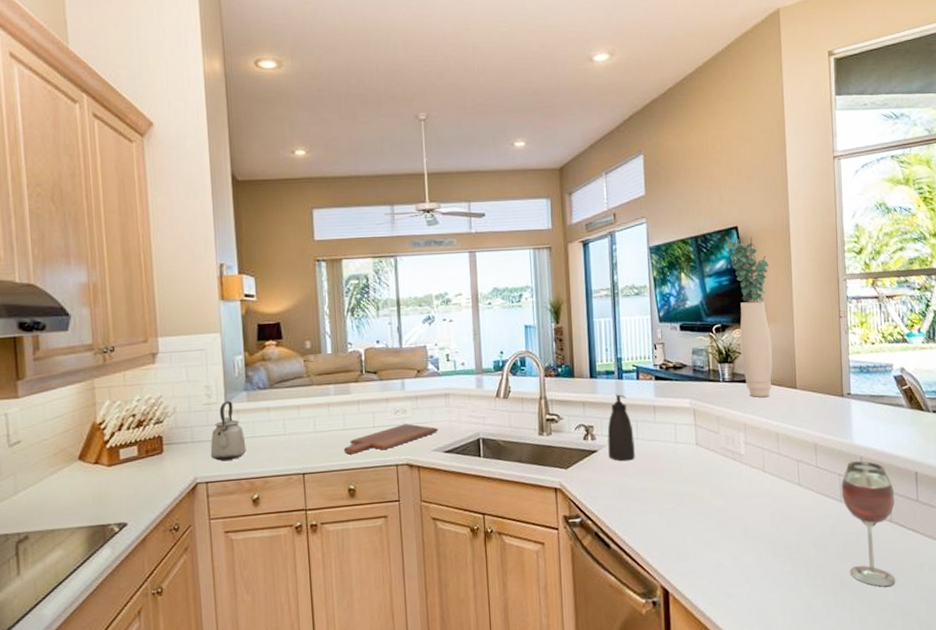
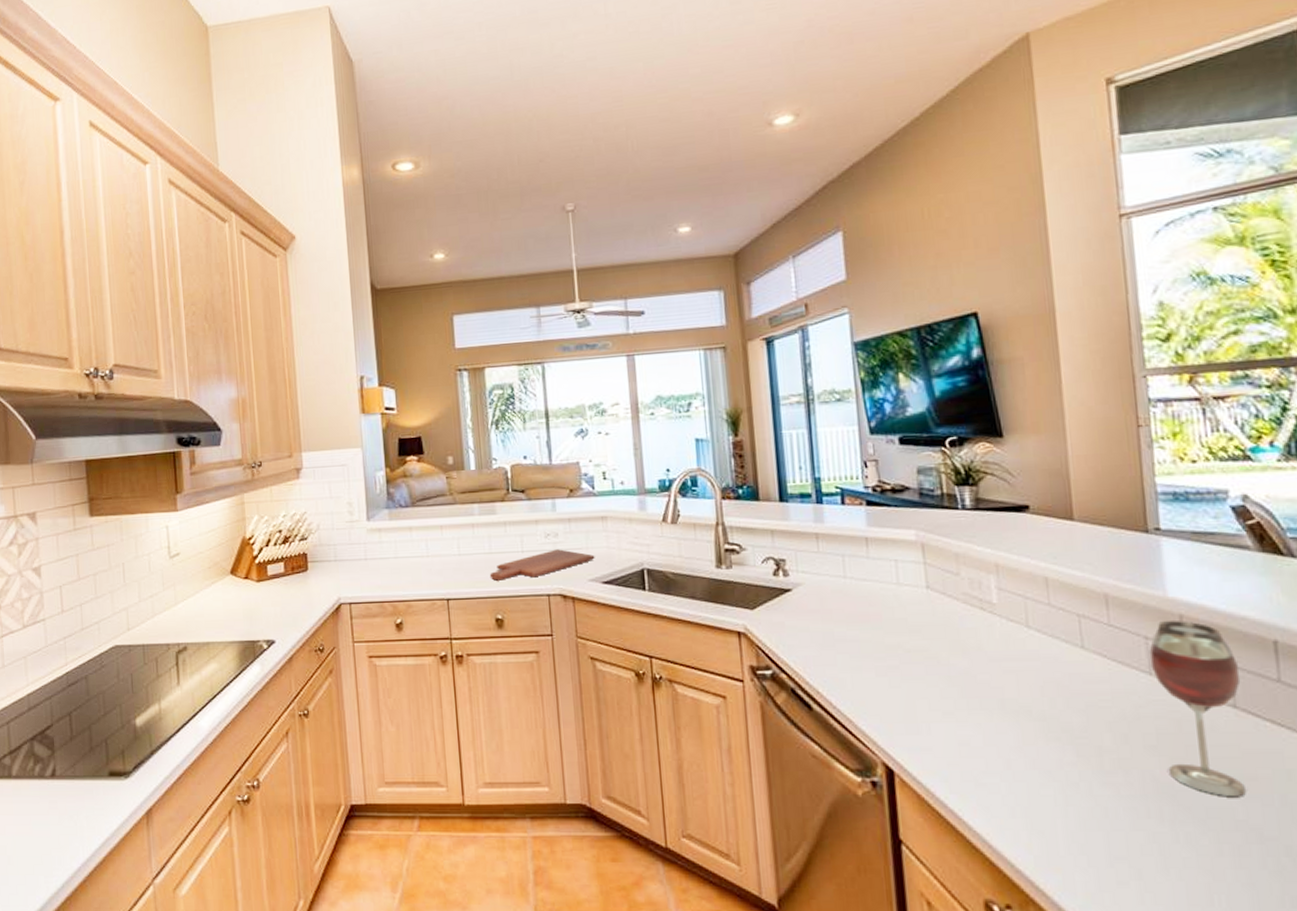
kettle: present [210,401,247,461] -> none [353,519,389,581]
soap dispenser: present [607,394,635,461] -> none [804,522,842,604]
vase: present [725,236,773,397] -> none [959,325,1036,530]

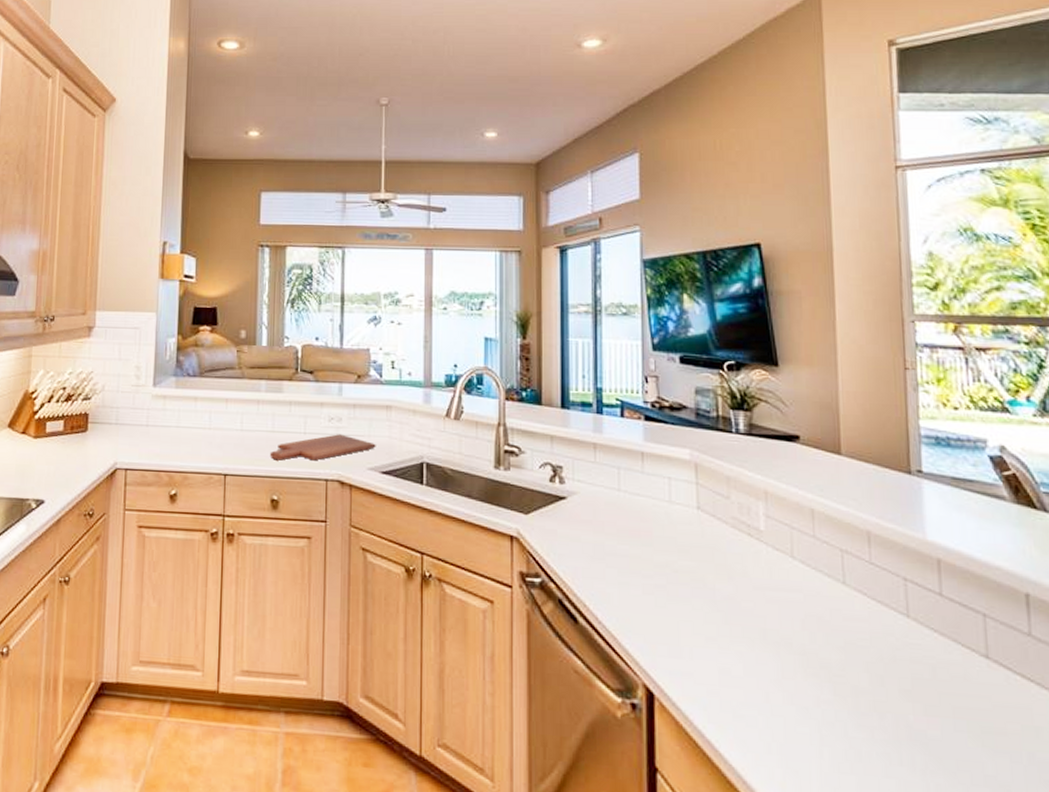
wineglass: present [1149,621,1246,796] -> none [907,564,995,750]

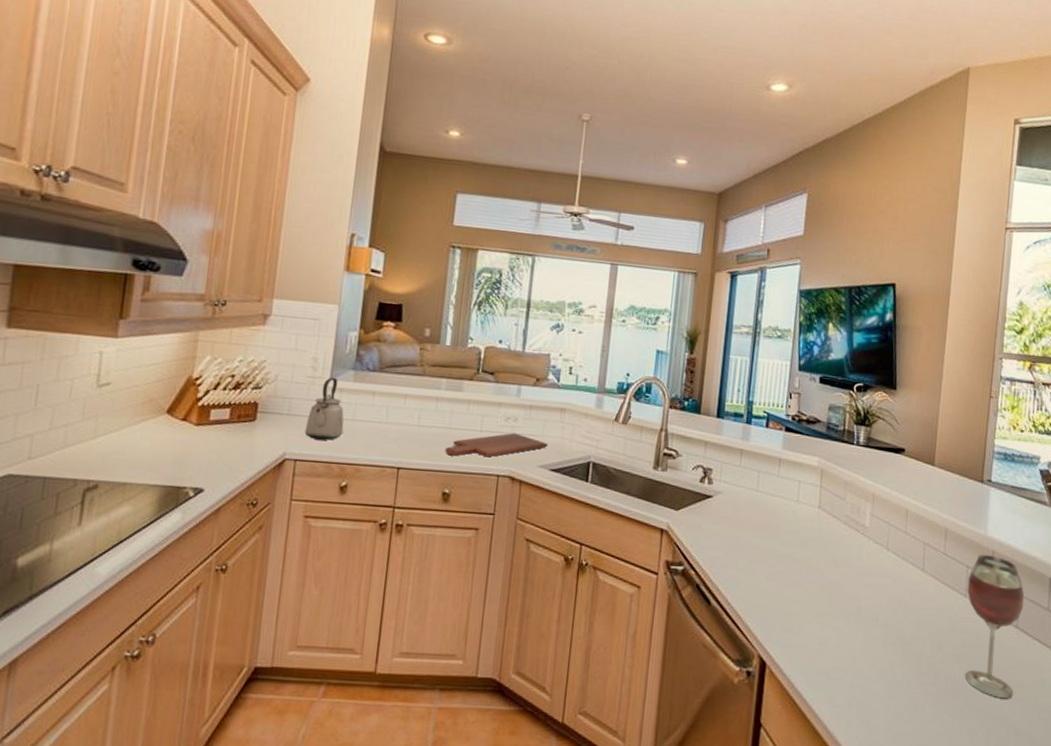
kettle: none [133,384,169,448] -> present [304,377,344,440]
wineglass: none [907,564,995,750] -> present [965,555,1025,698]

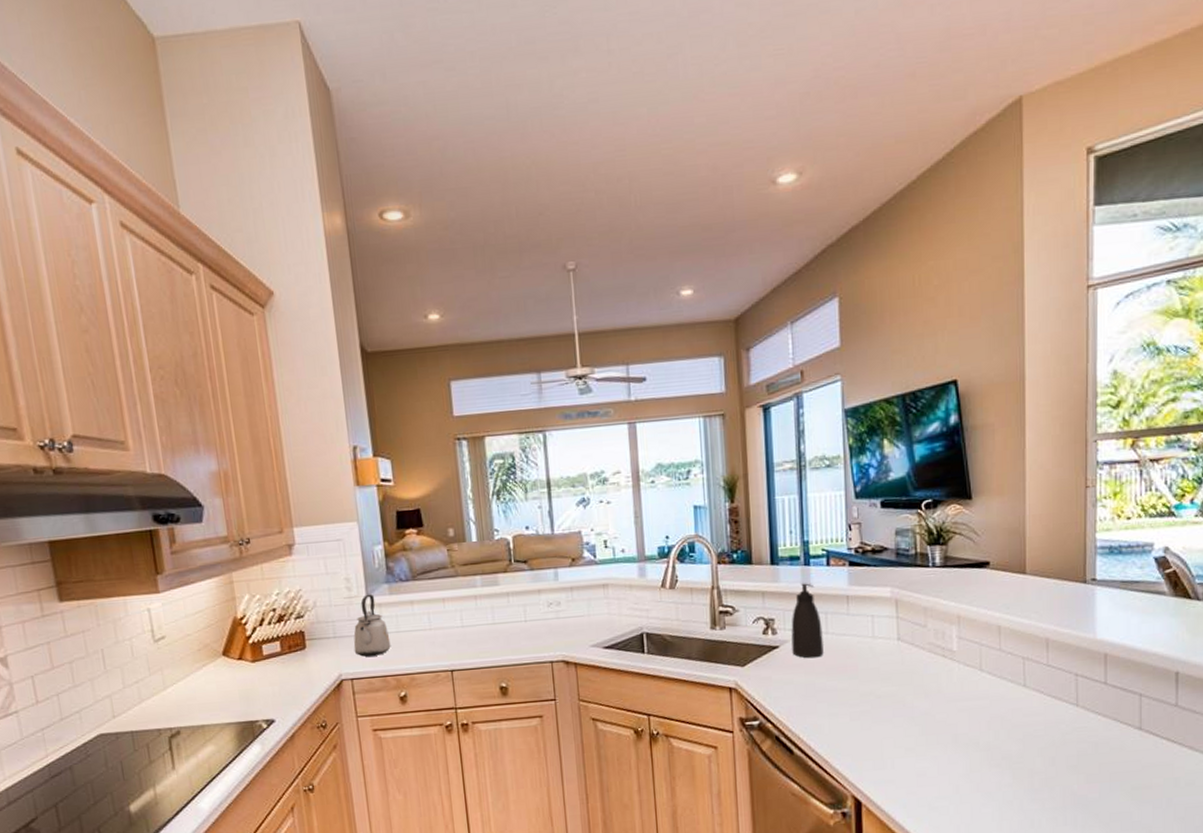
cutting board: present [444,433,548,458] -> none [493,617,597,651]
soap dispenser: none [724,440,754,513] -> present [791,583,824,658]
wineglass: present [965,555,1025,698] -> none [1078,658,1147,803]

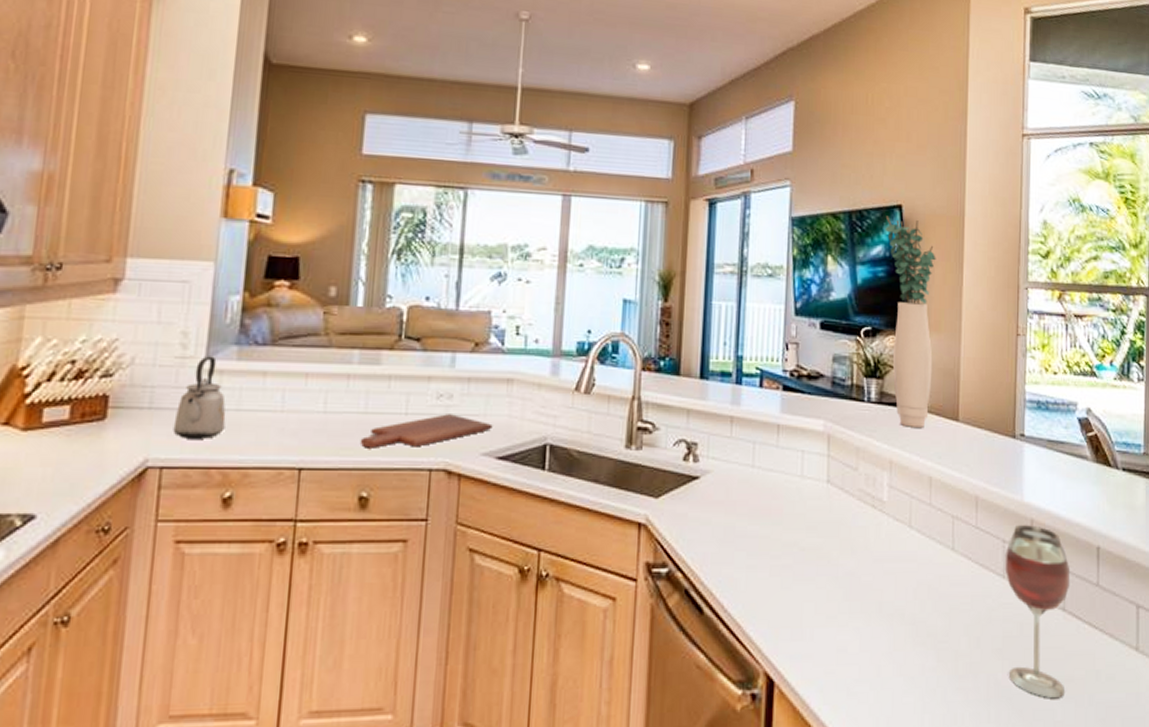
cutting board: none [493,617,597,651] -> present [360,414,493,448]
soap dispenser: present [791,583,824,658] -> none [713,404,749,495]
vase: none [940,392,997,585] -> present [885,215,936,428]
wineglass: none [1078,658,1147,803] -> present [1004,525,1071,698]

